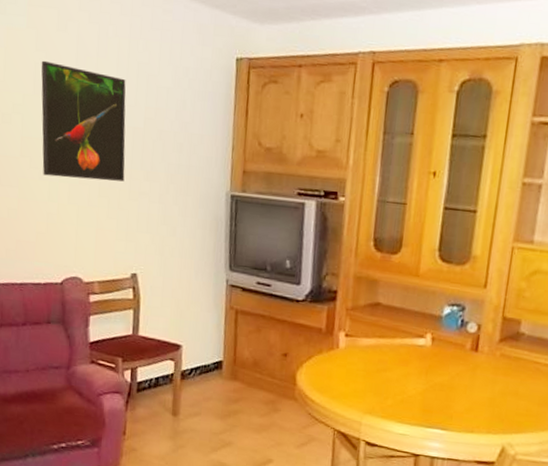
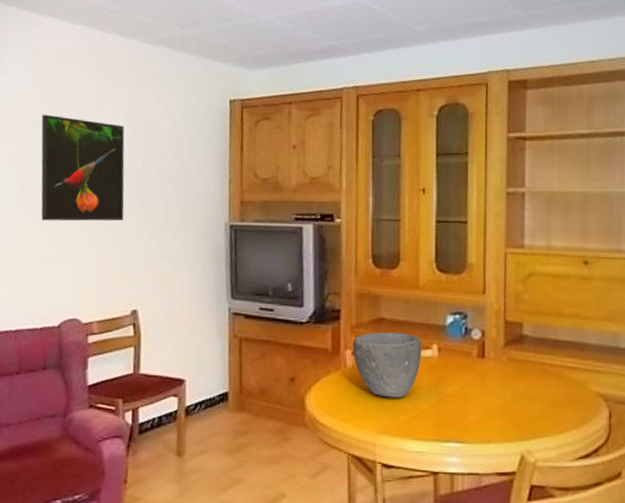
bowl: none [346,316,416,383] -> present [352,331,422,398]

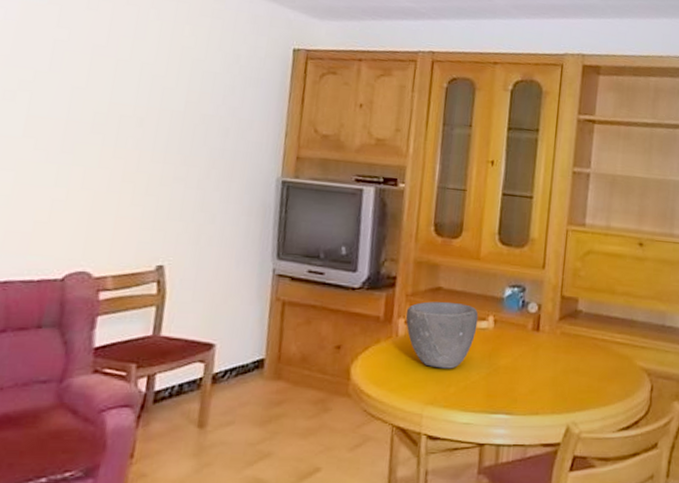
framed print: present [41,114,125,221] -> none [51,37,167,166]

